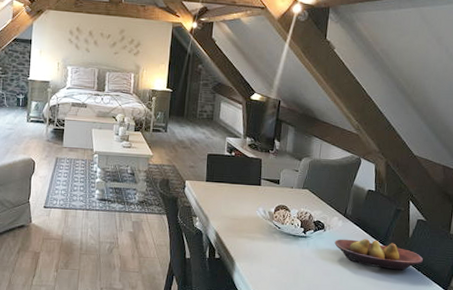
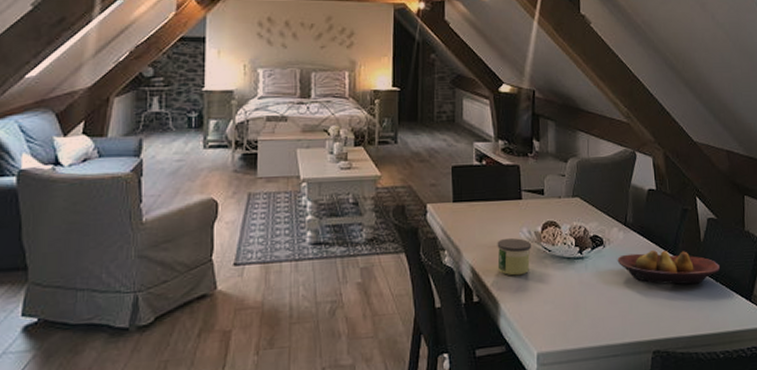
candle: none [236,214,266,244] -> present [497,238,532,276]

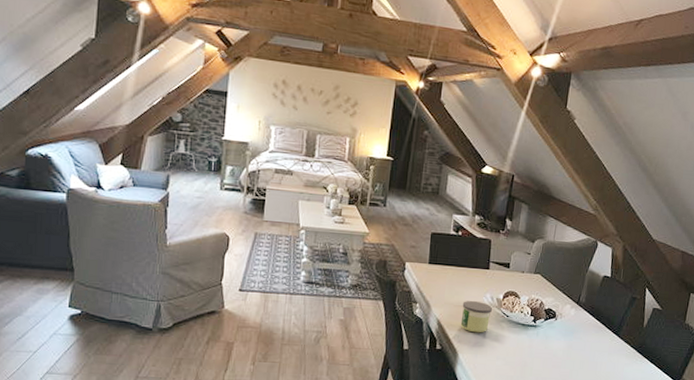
fruit bowl: present [617,249,720,285] -> none [566,328,656,362]

